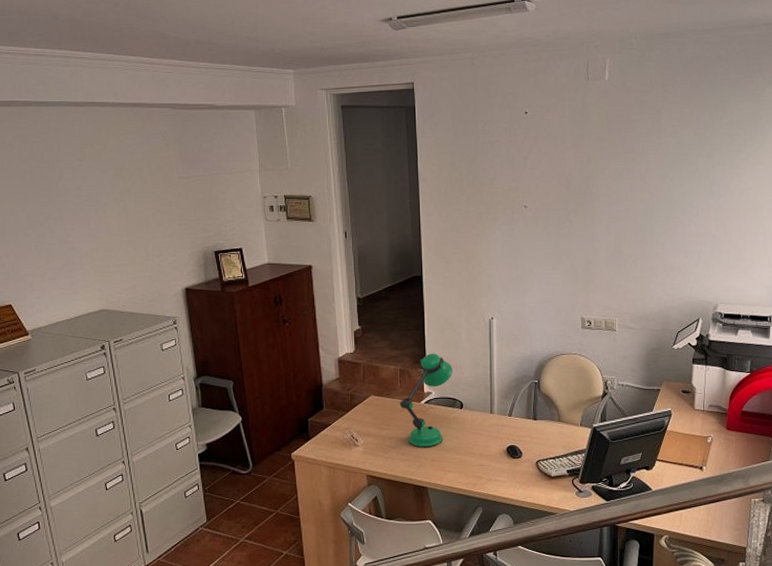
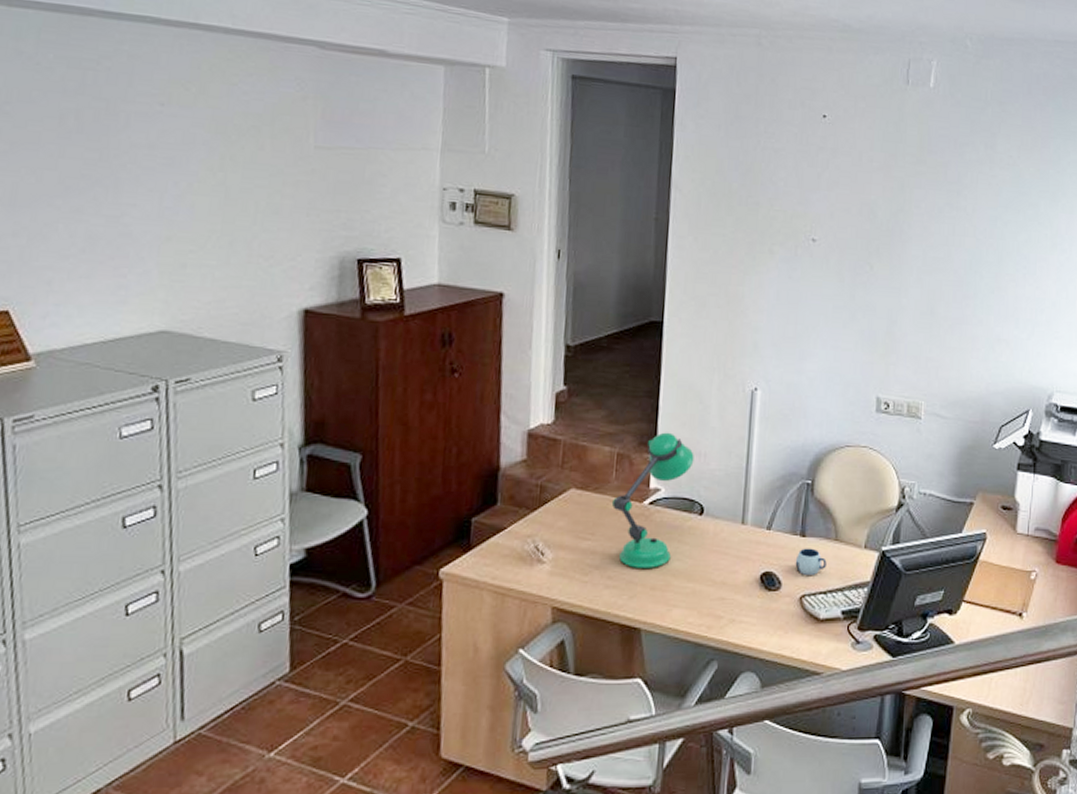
mug: none [531,427,554,446] -> present [795,548,827,575]

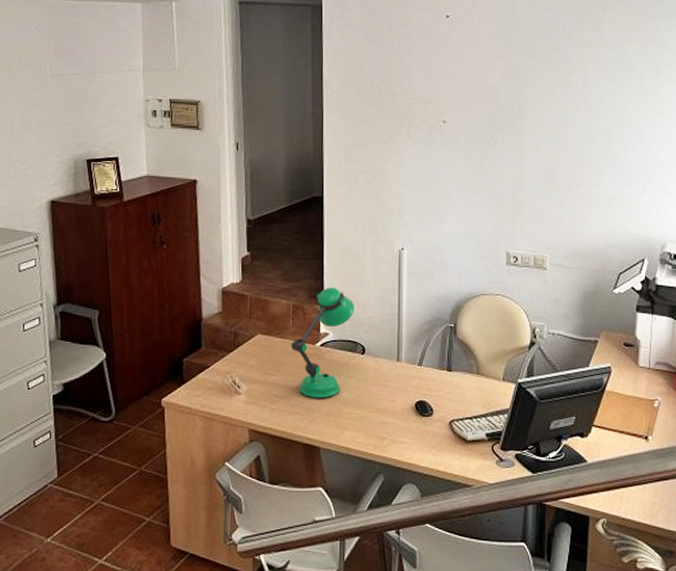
mug: present [795,548,827,575] -> none [444,381,471,403]

